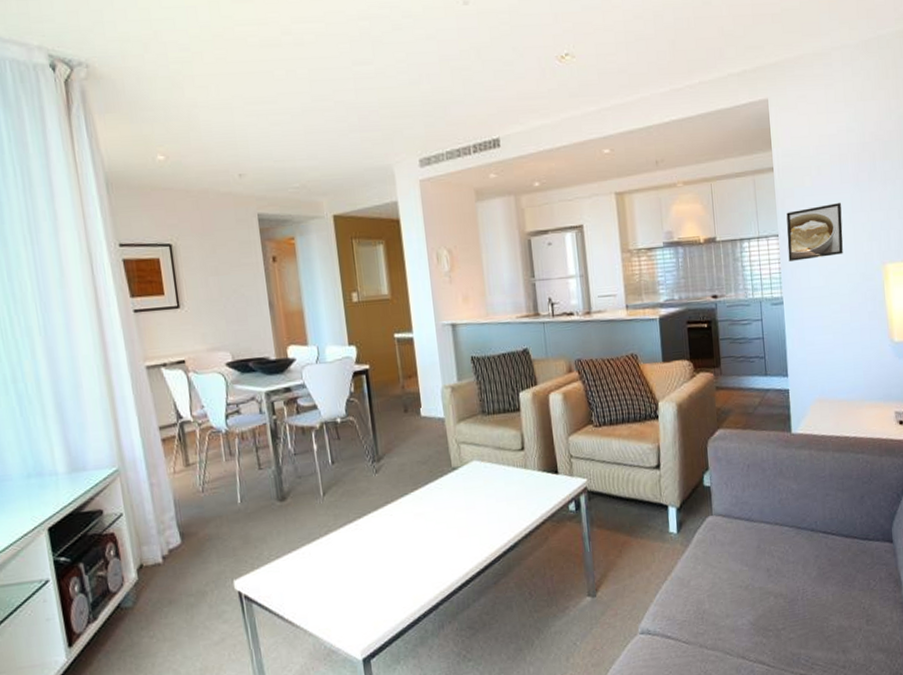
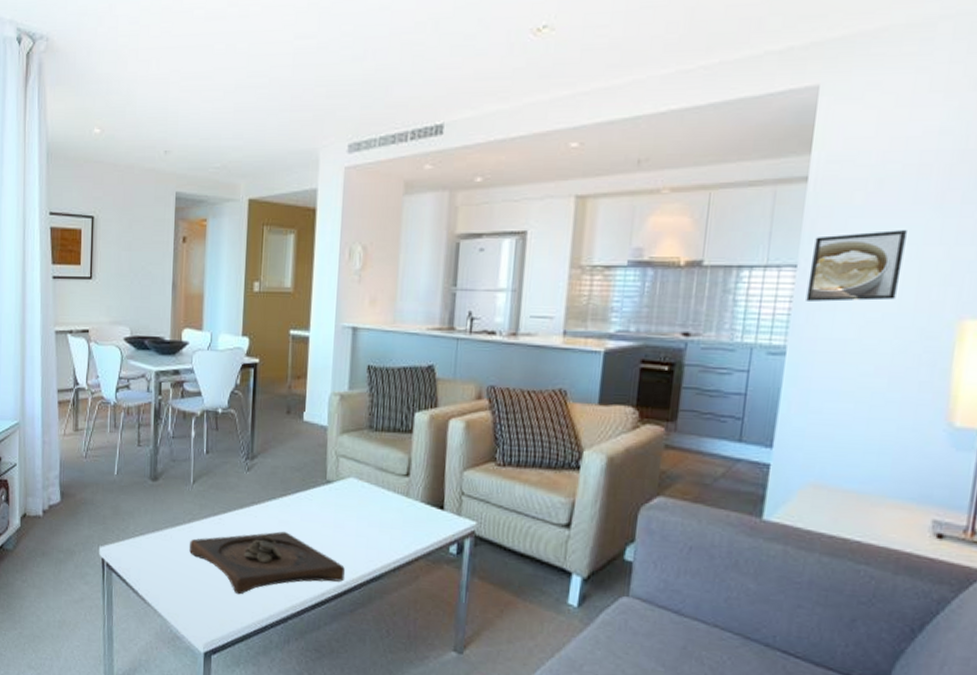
wooden tray: none [329,523,484,594] -> present [189,531,345,595]

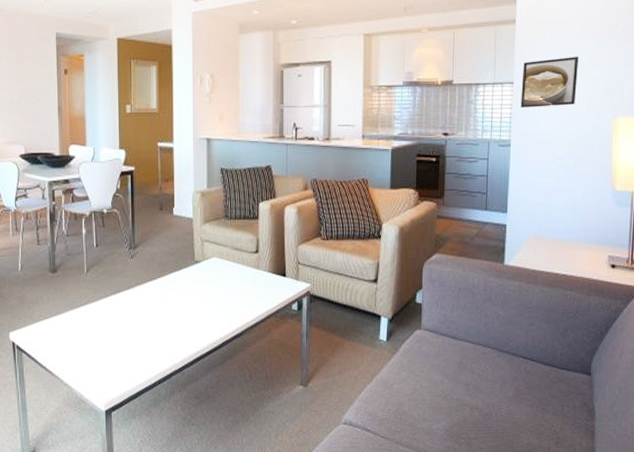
wooden tray: present [189,531,345,595] -> none [87,305,214,360]

